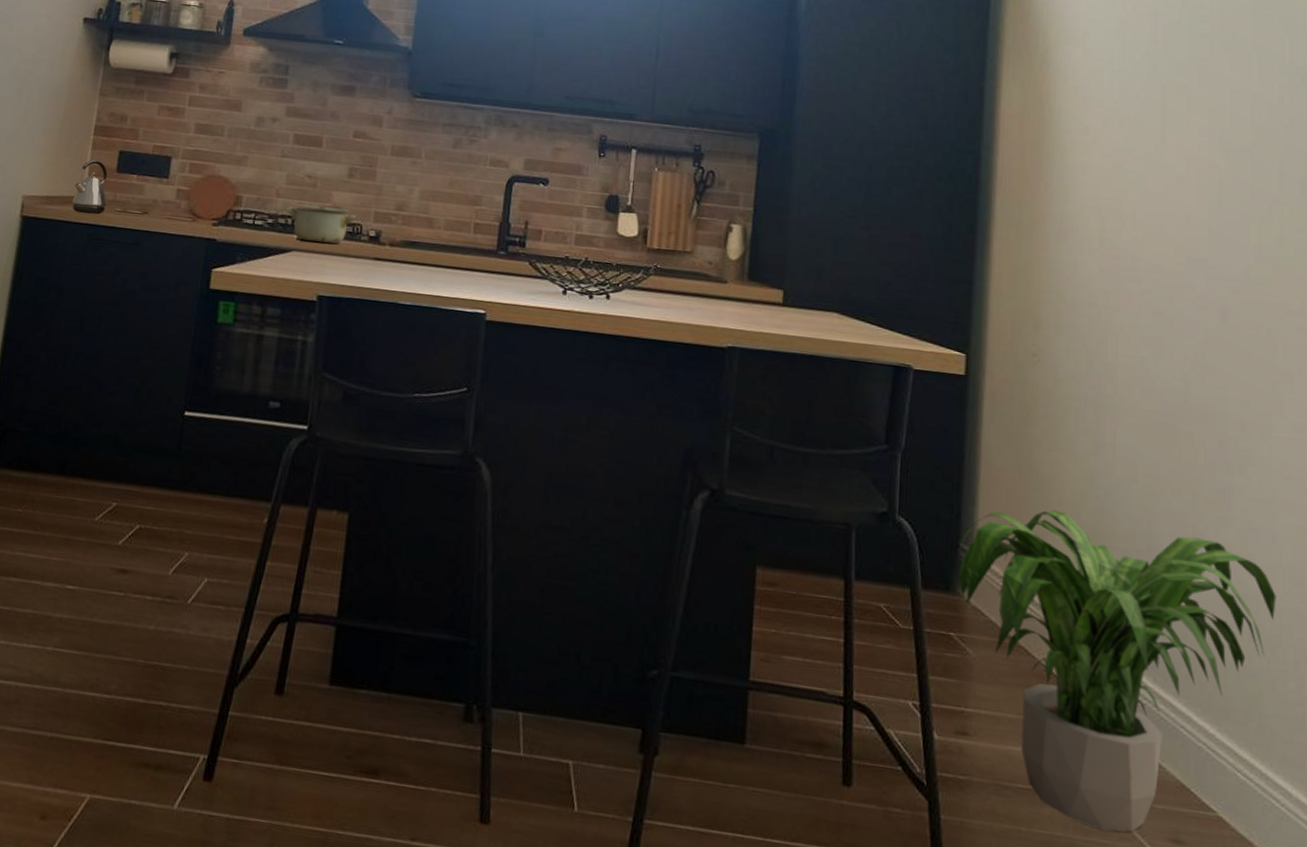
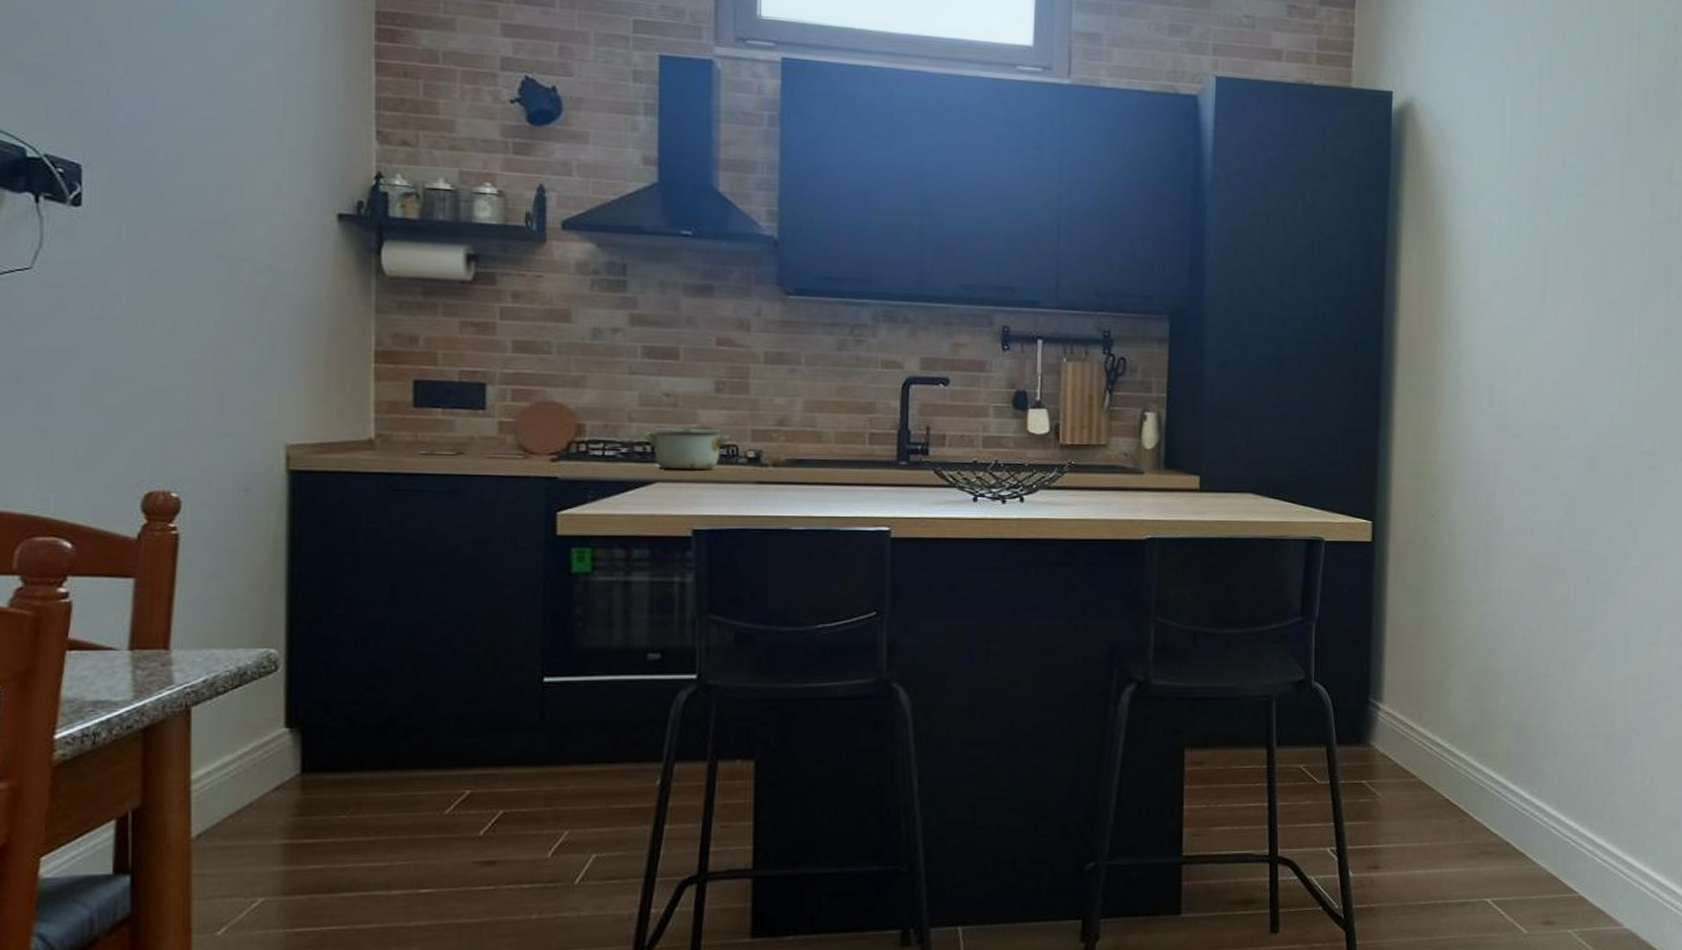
kettle: present [71,160,108,215] -> none [356,393,407,461]
potted plant: present [957,509,1276,833] -> none [1367,656,1628,926]

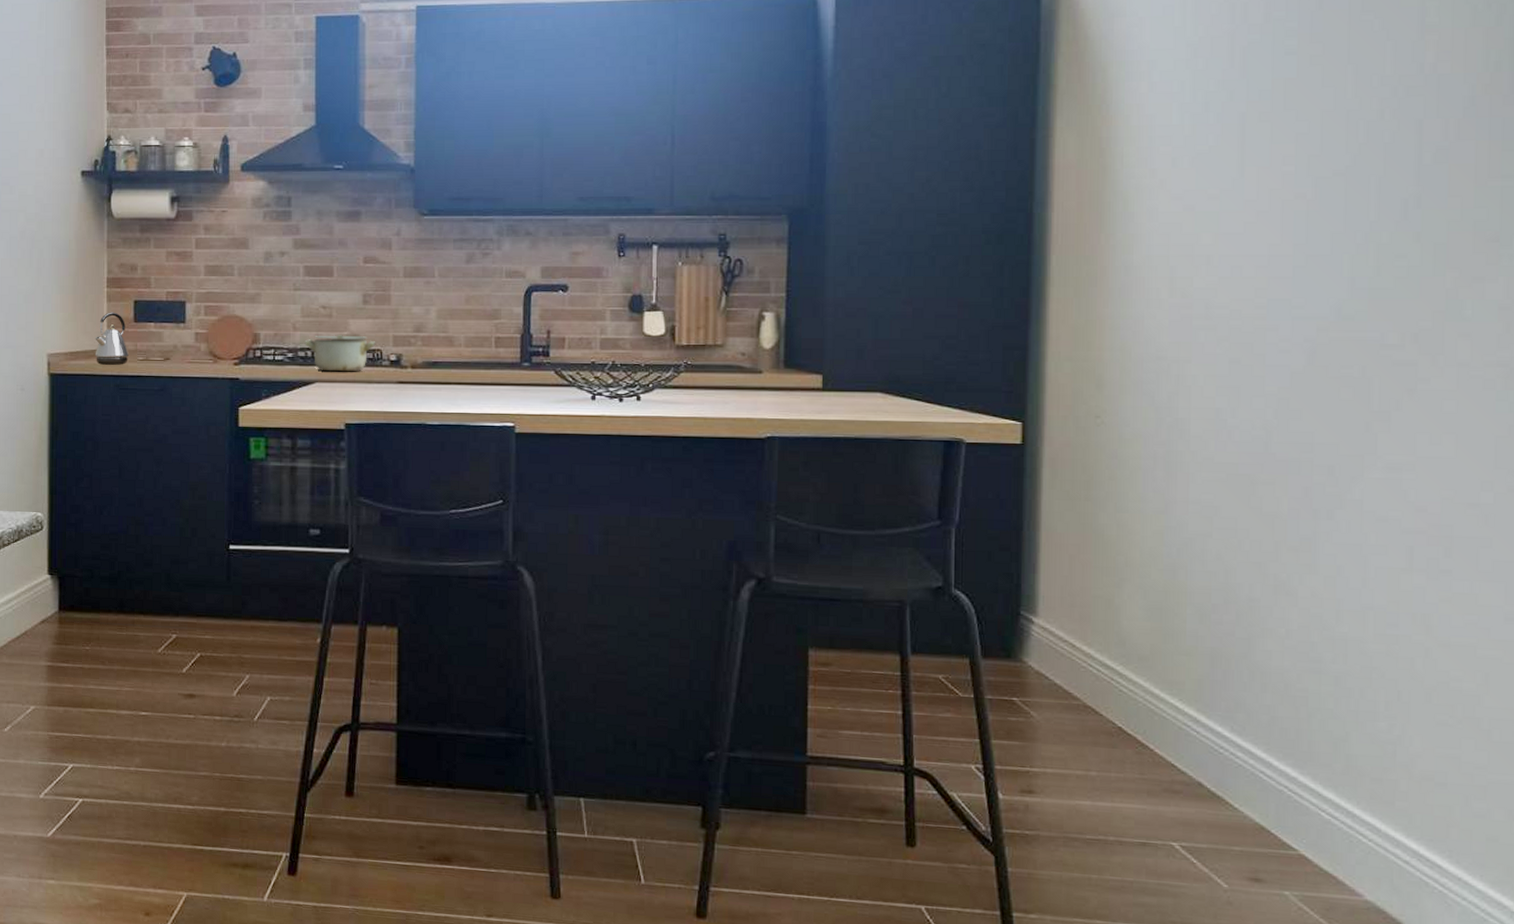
kettle: none [356,393,407,461] -> present [95,312,130,366]

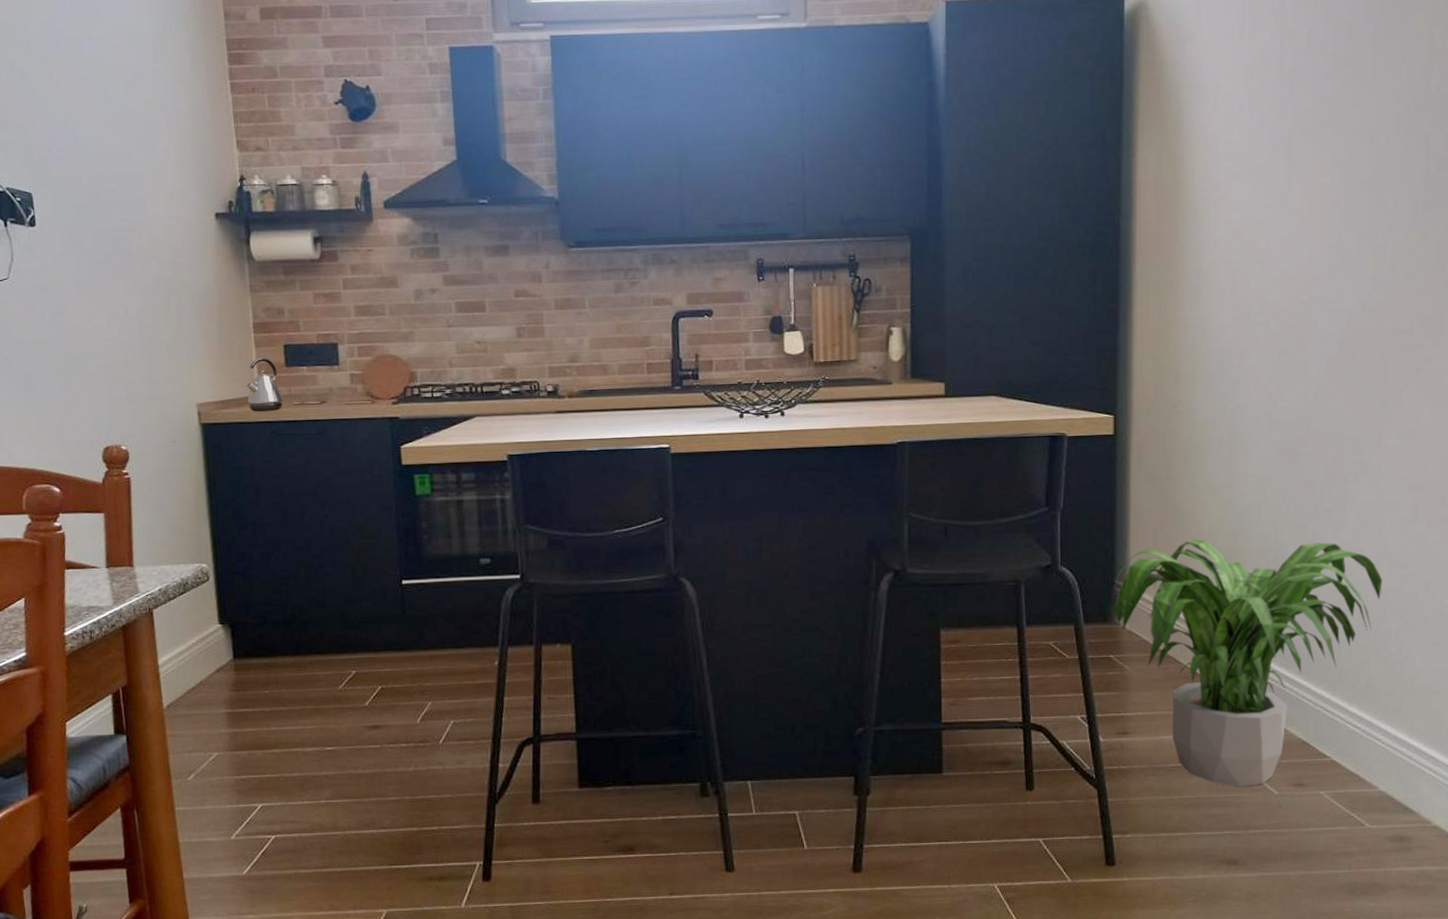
cooking pot: present [304,335,376,372] -> none [462,369,533,406]
potted plant: none [1018,571,1367,874] -> present [1113,539,1383,787]

